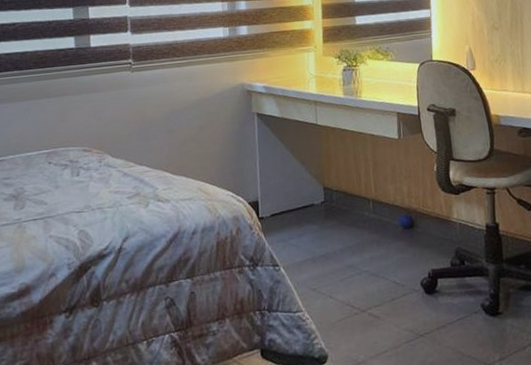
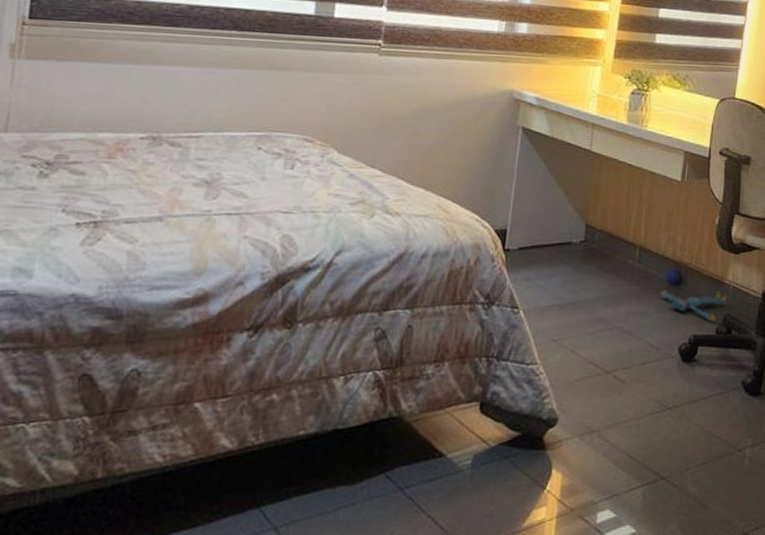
plush toy: none [397,229,456,257] -> present [660,289,728,322]

